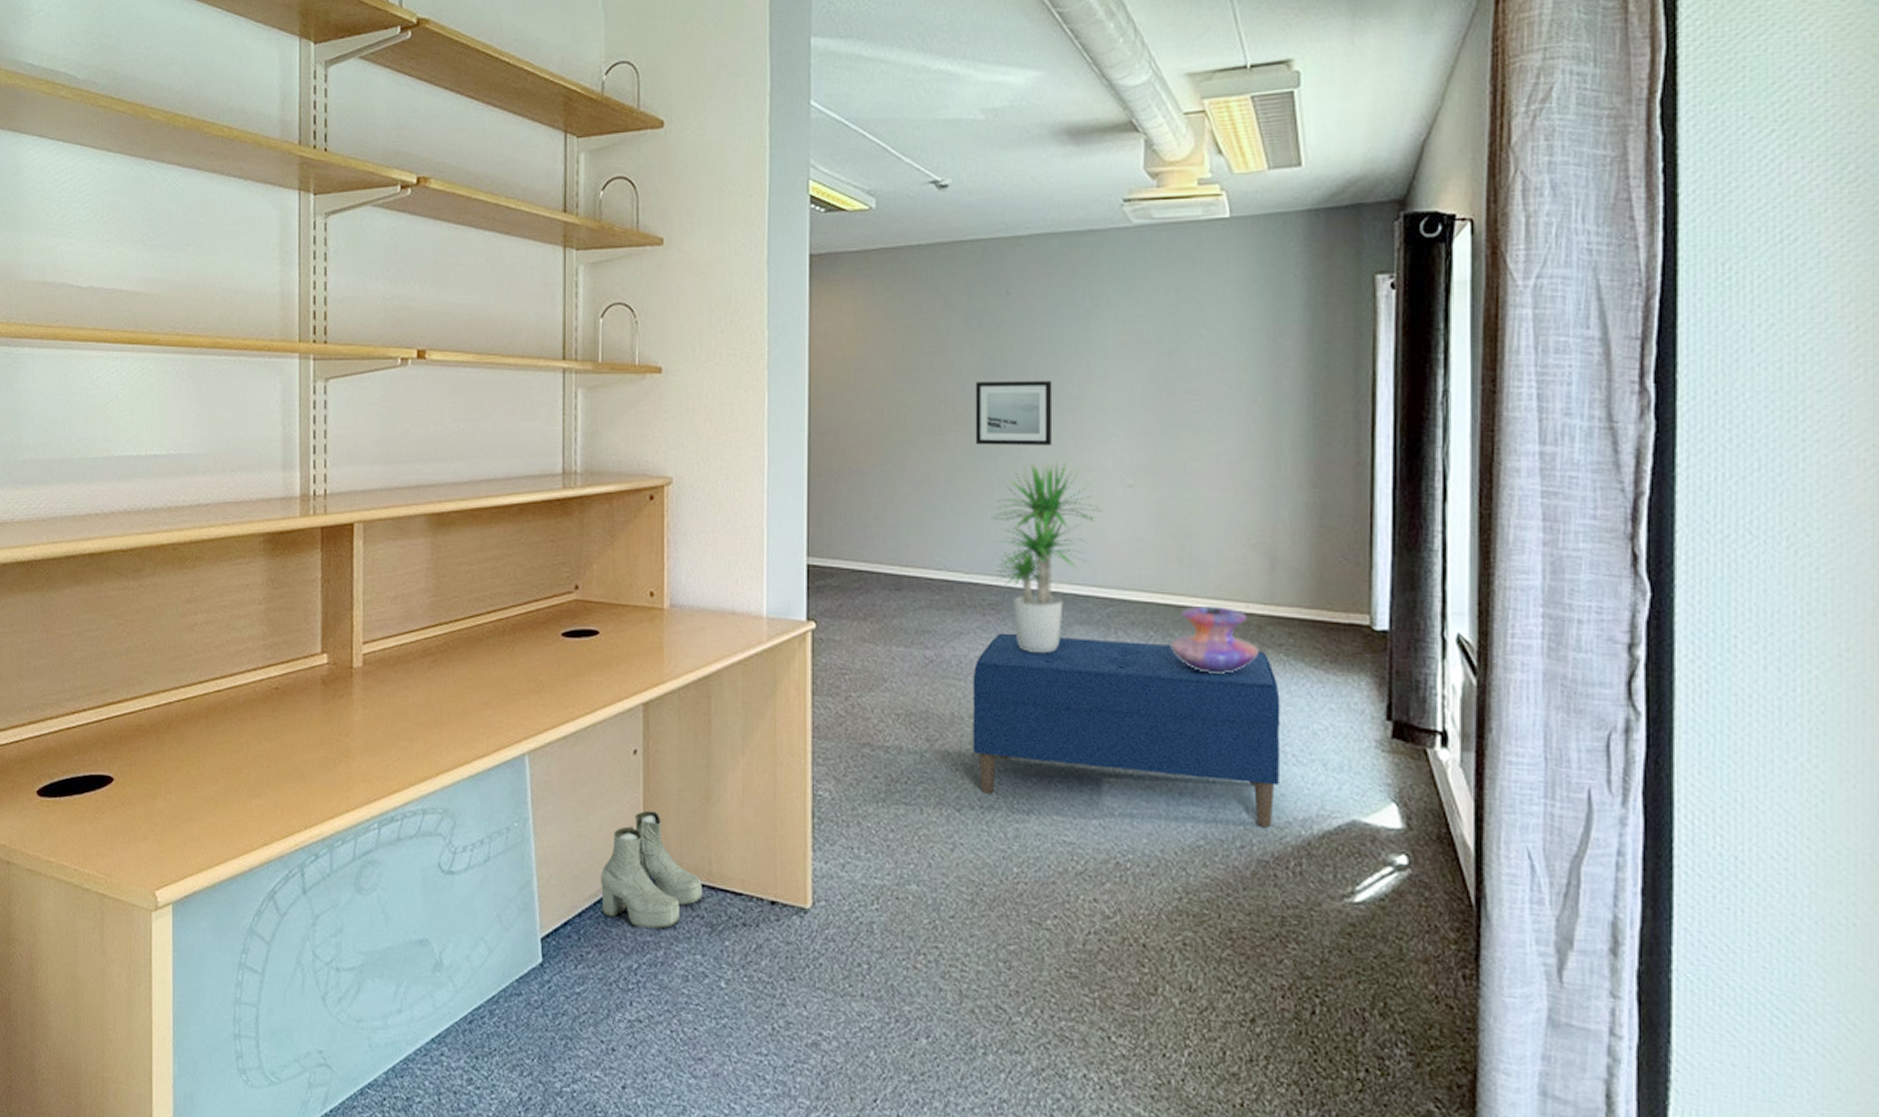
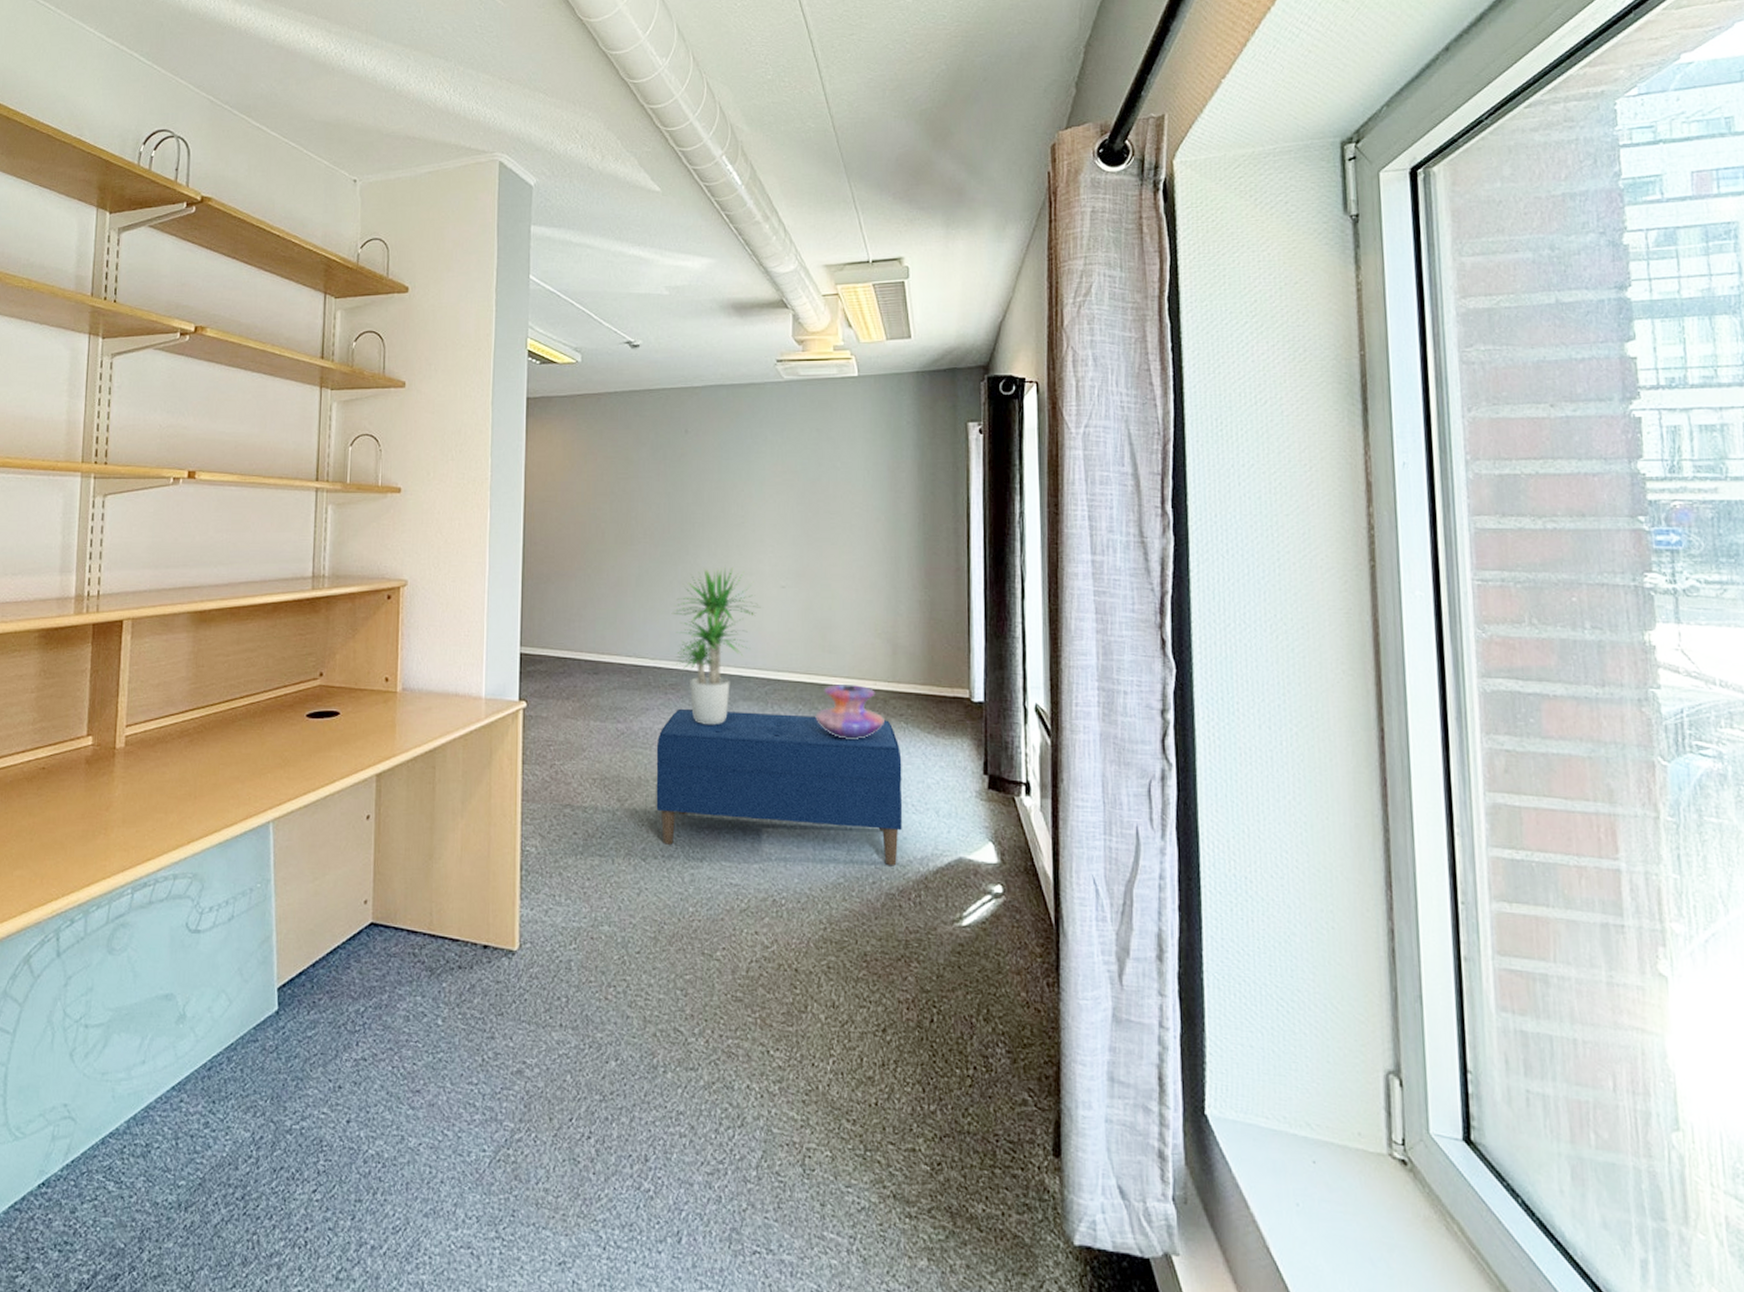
boots: present [601,810,703,930] -> none [333,869,425,976]
wall art: present [975,381,1053,445] -> none [659,502,722,554]

